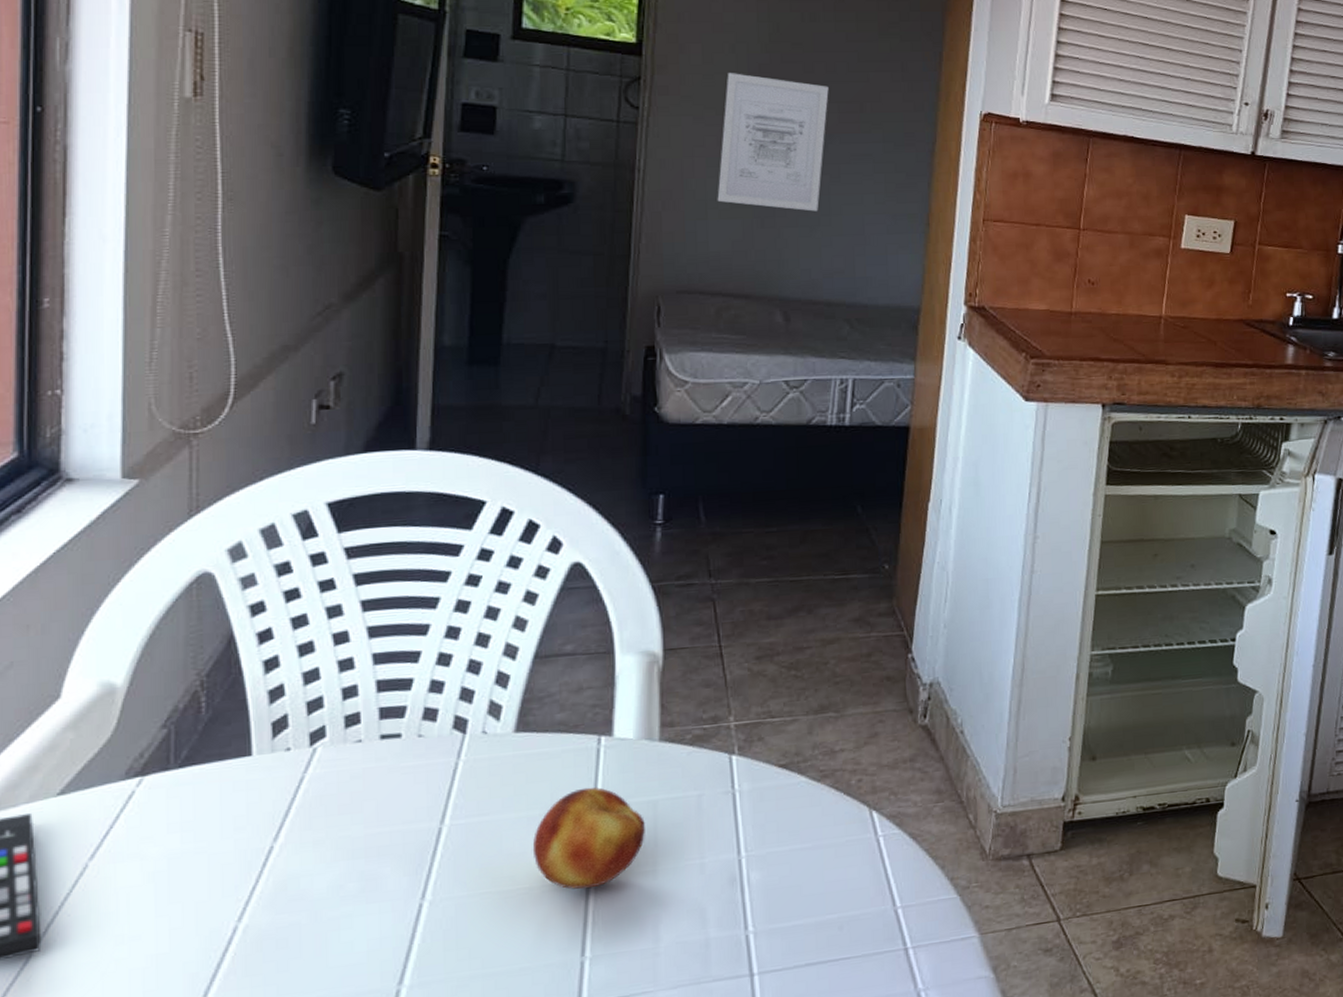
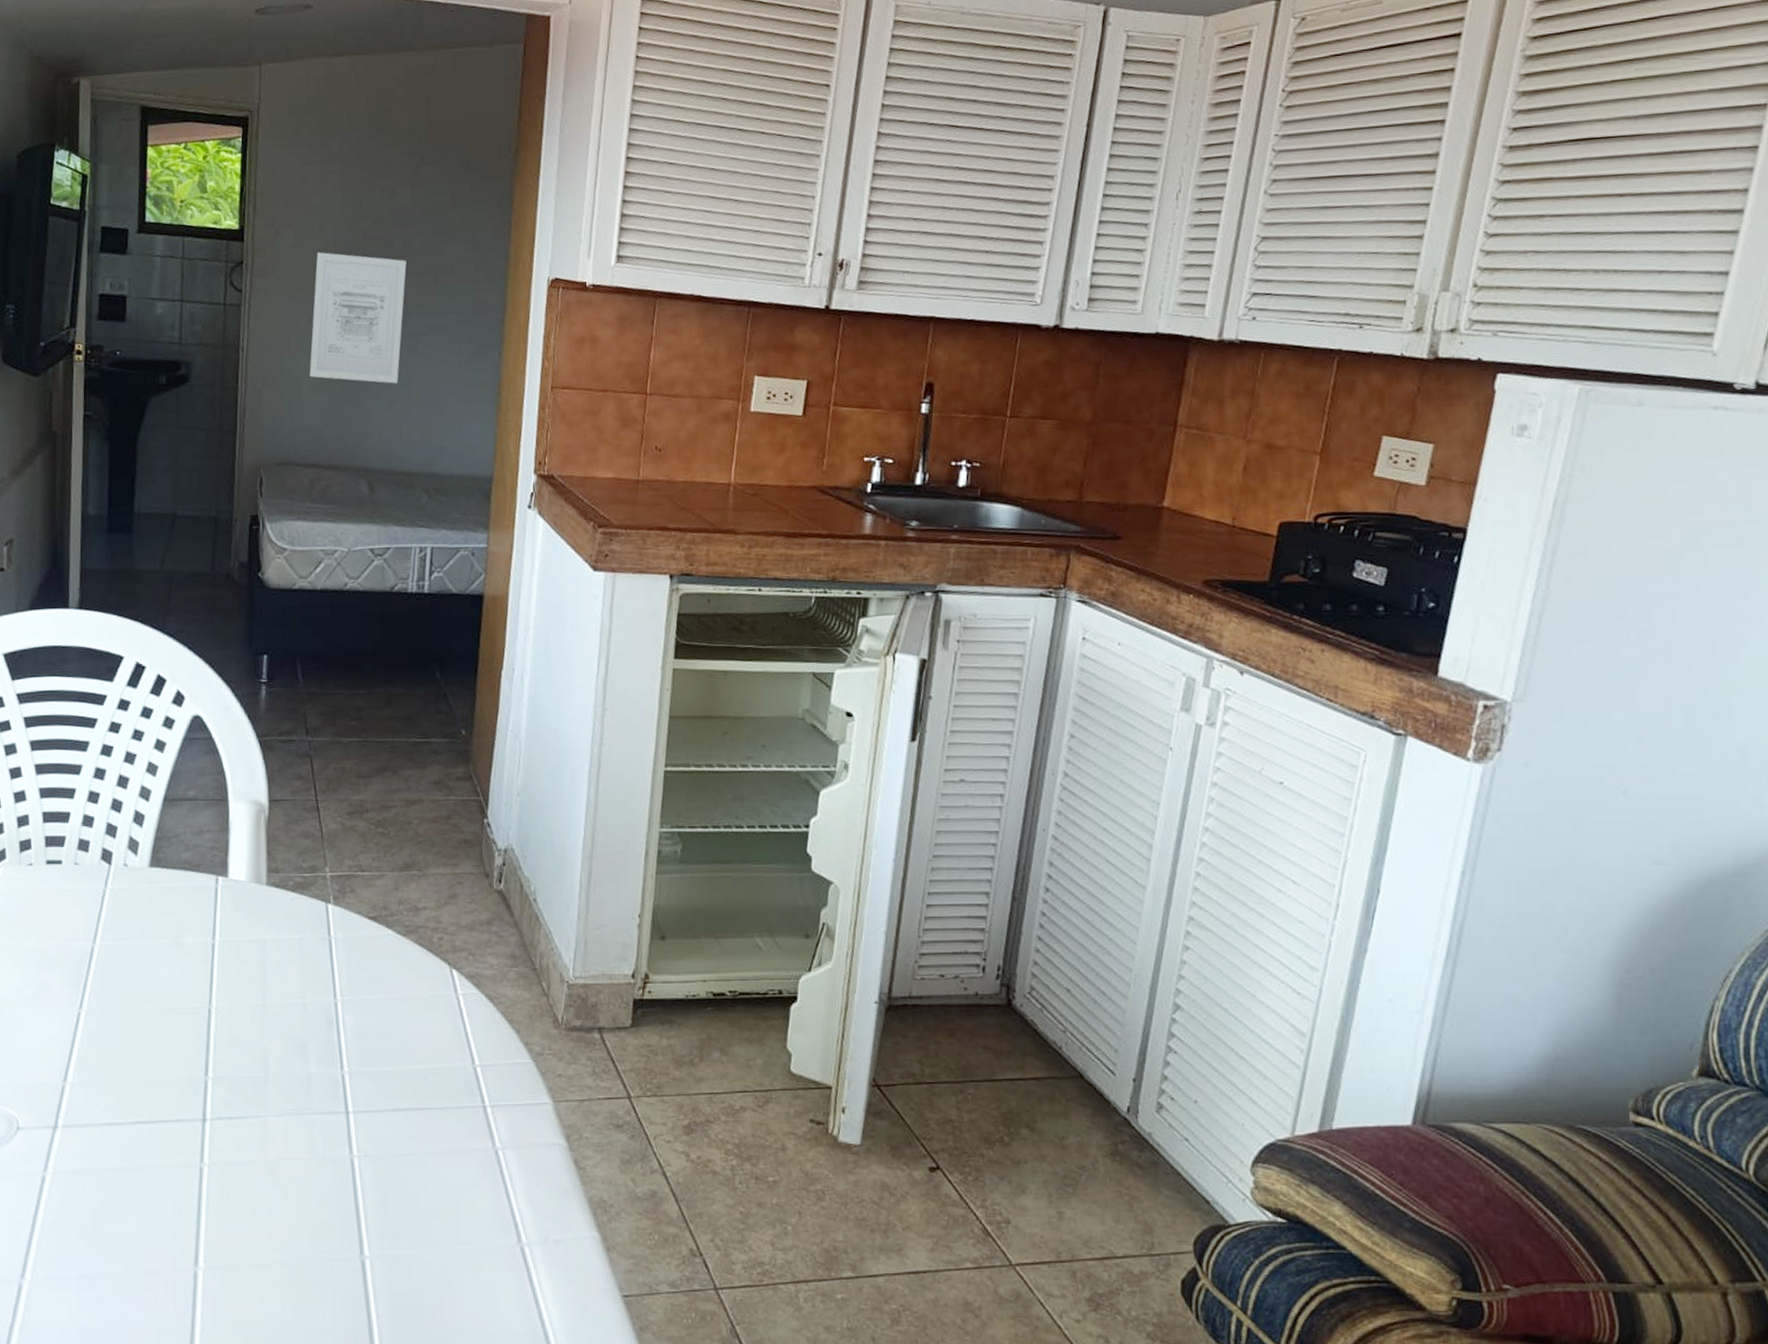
fruit: present [532,786,645,890] -> none [164,922,256,1015]

